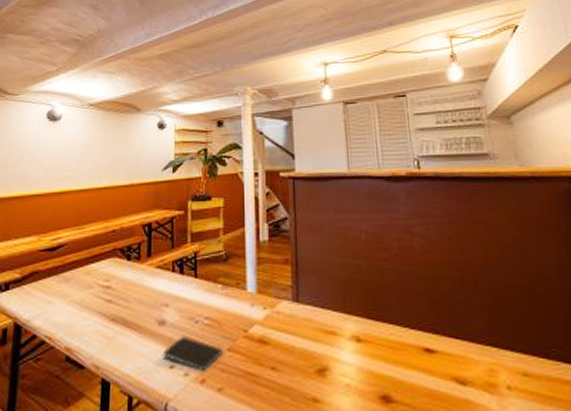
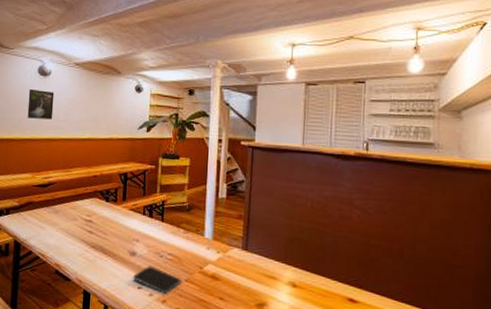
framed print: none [33,137,65,171] -> present [27,89,54,120]

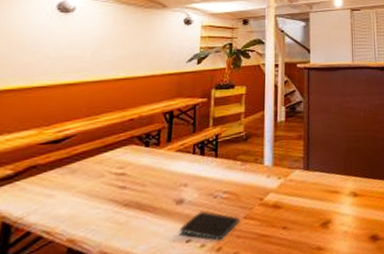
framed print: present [27,89,54,120] -> none [36,28,79,62]

